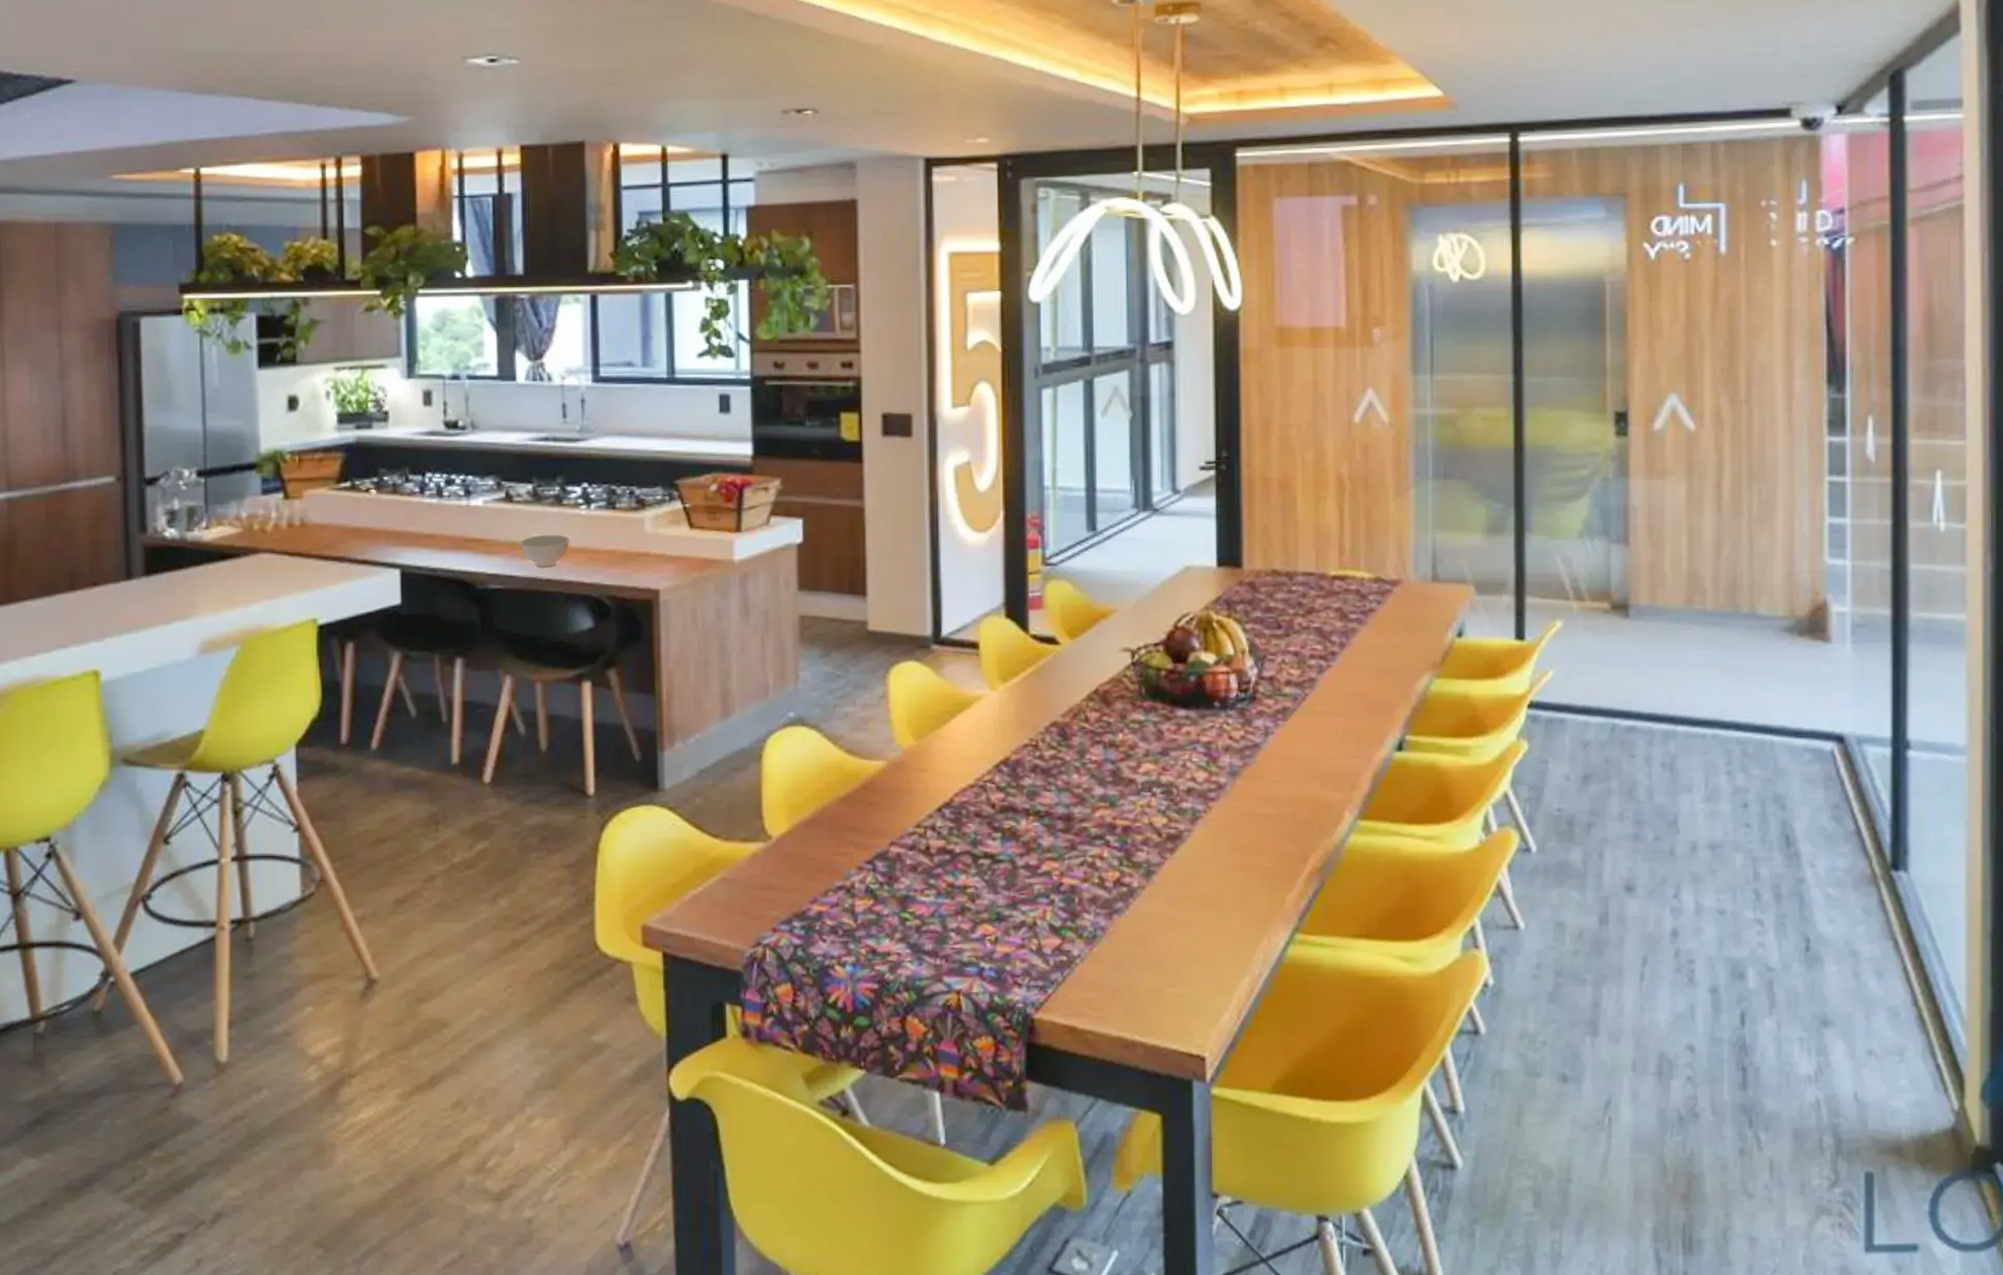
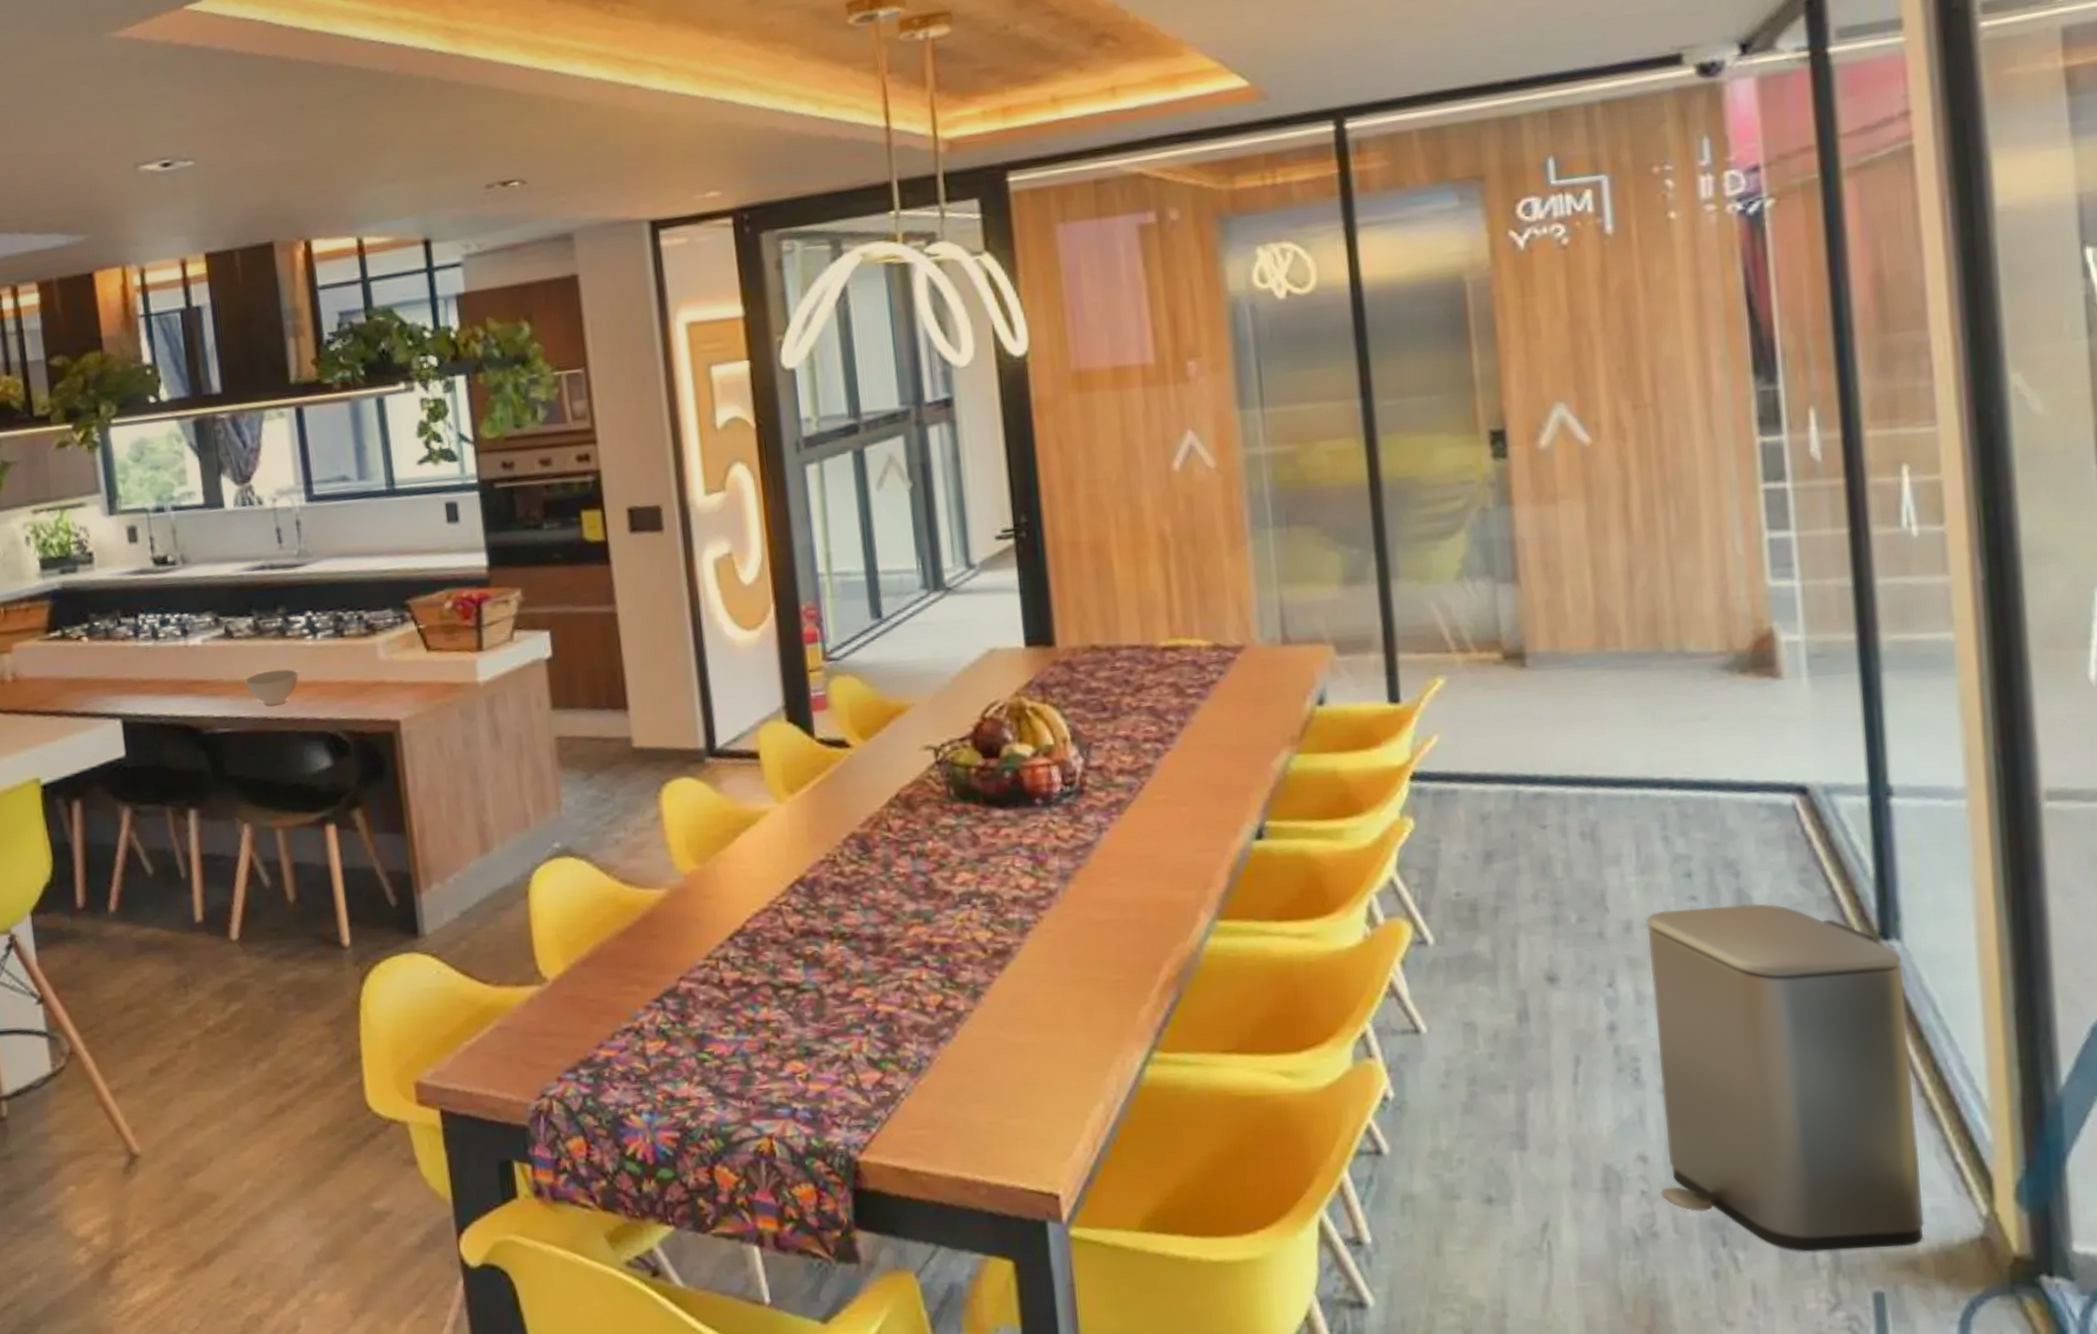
pedal bin: none [1703,833,1909,1135] -> present [1646,903,1925,1252]

